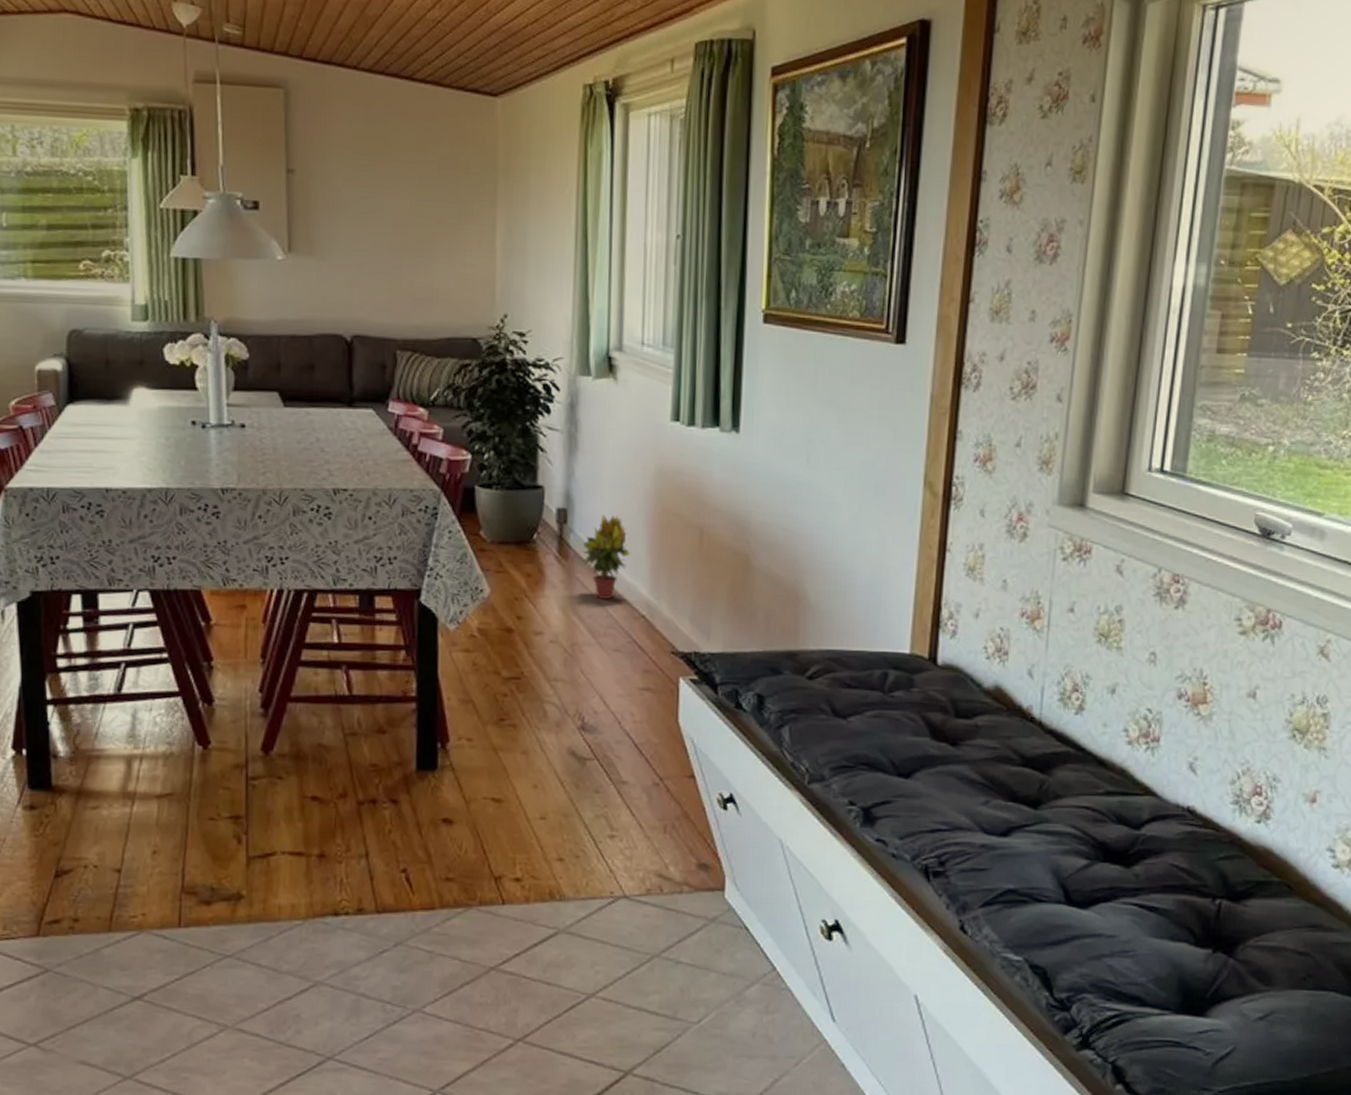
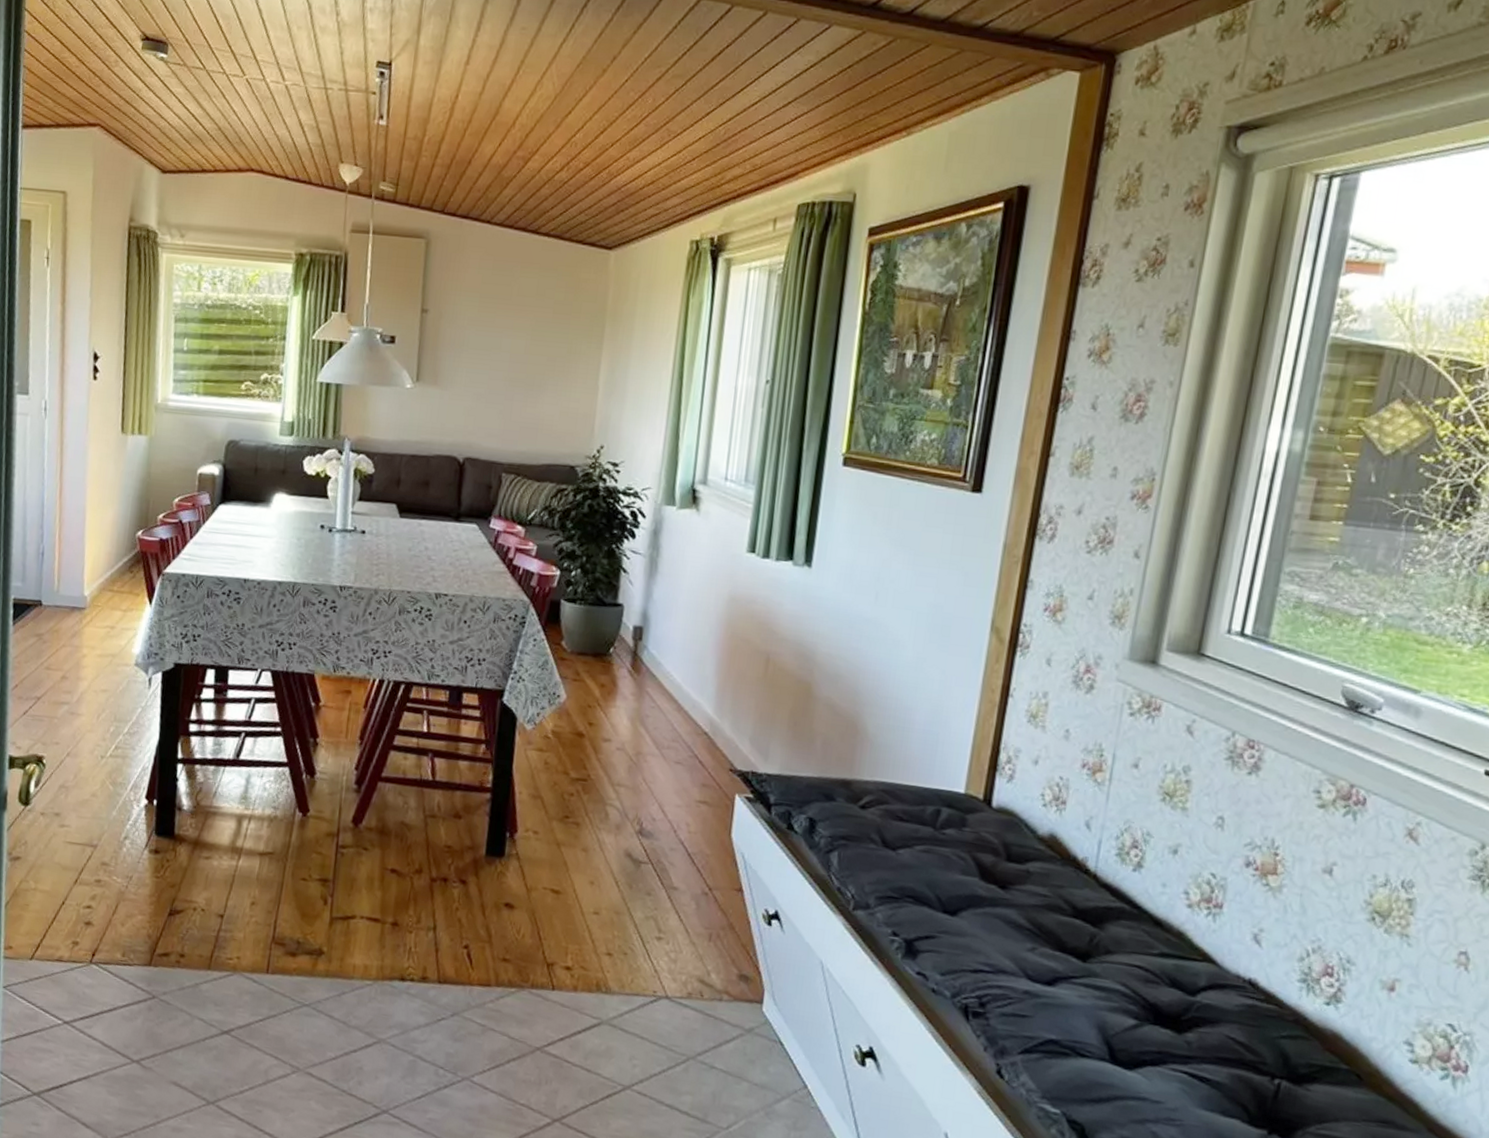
potted plant: present [582,514,630,600] -> none [653,635,698,715]

